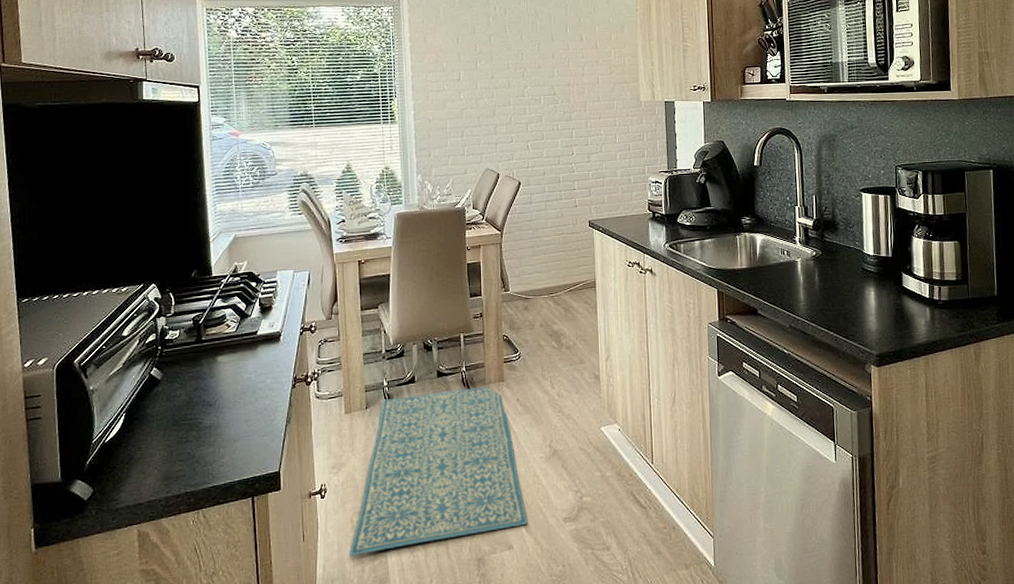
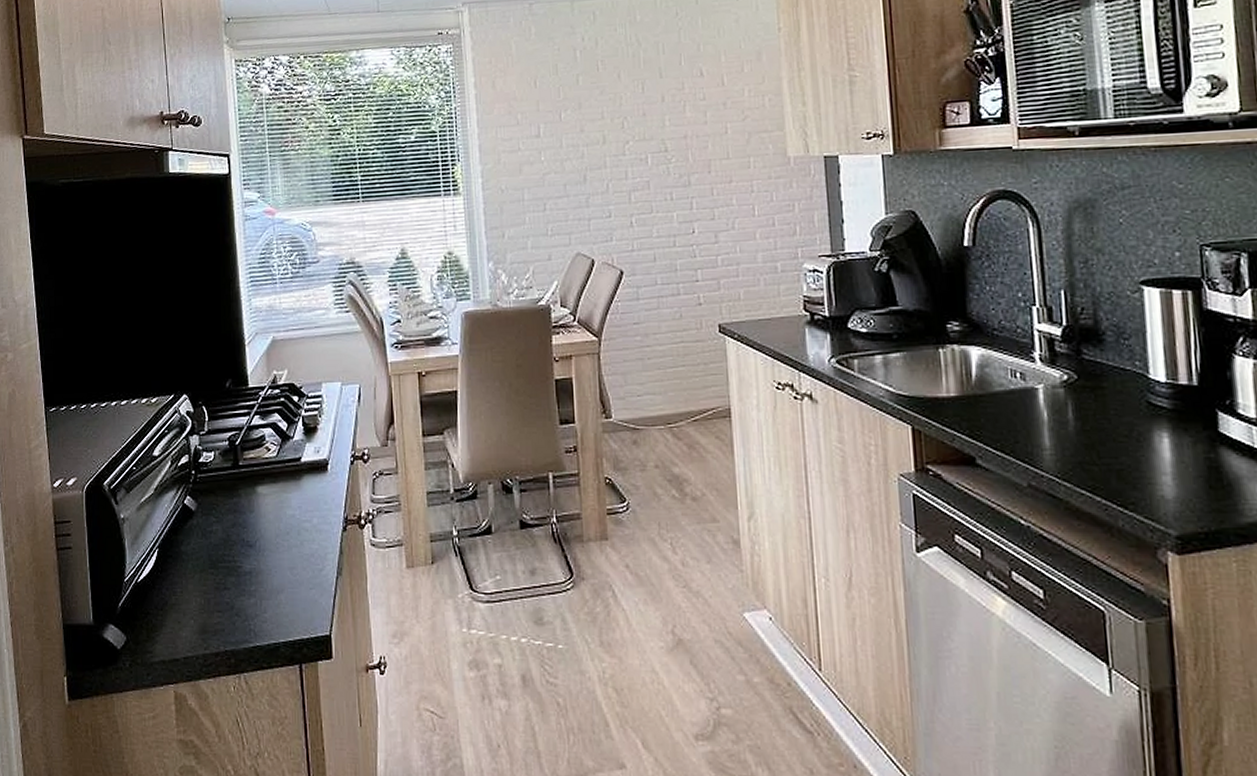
rug: present [349,386,528,557] -> none [416,544,645,754]

